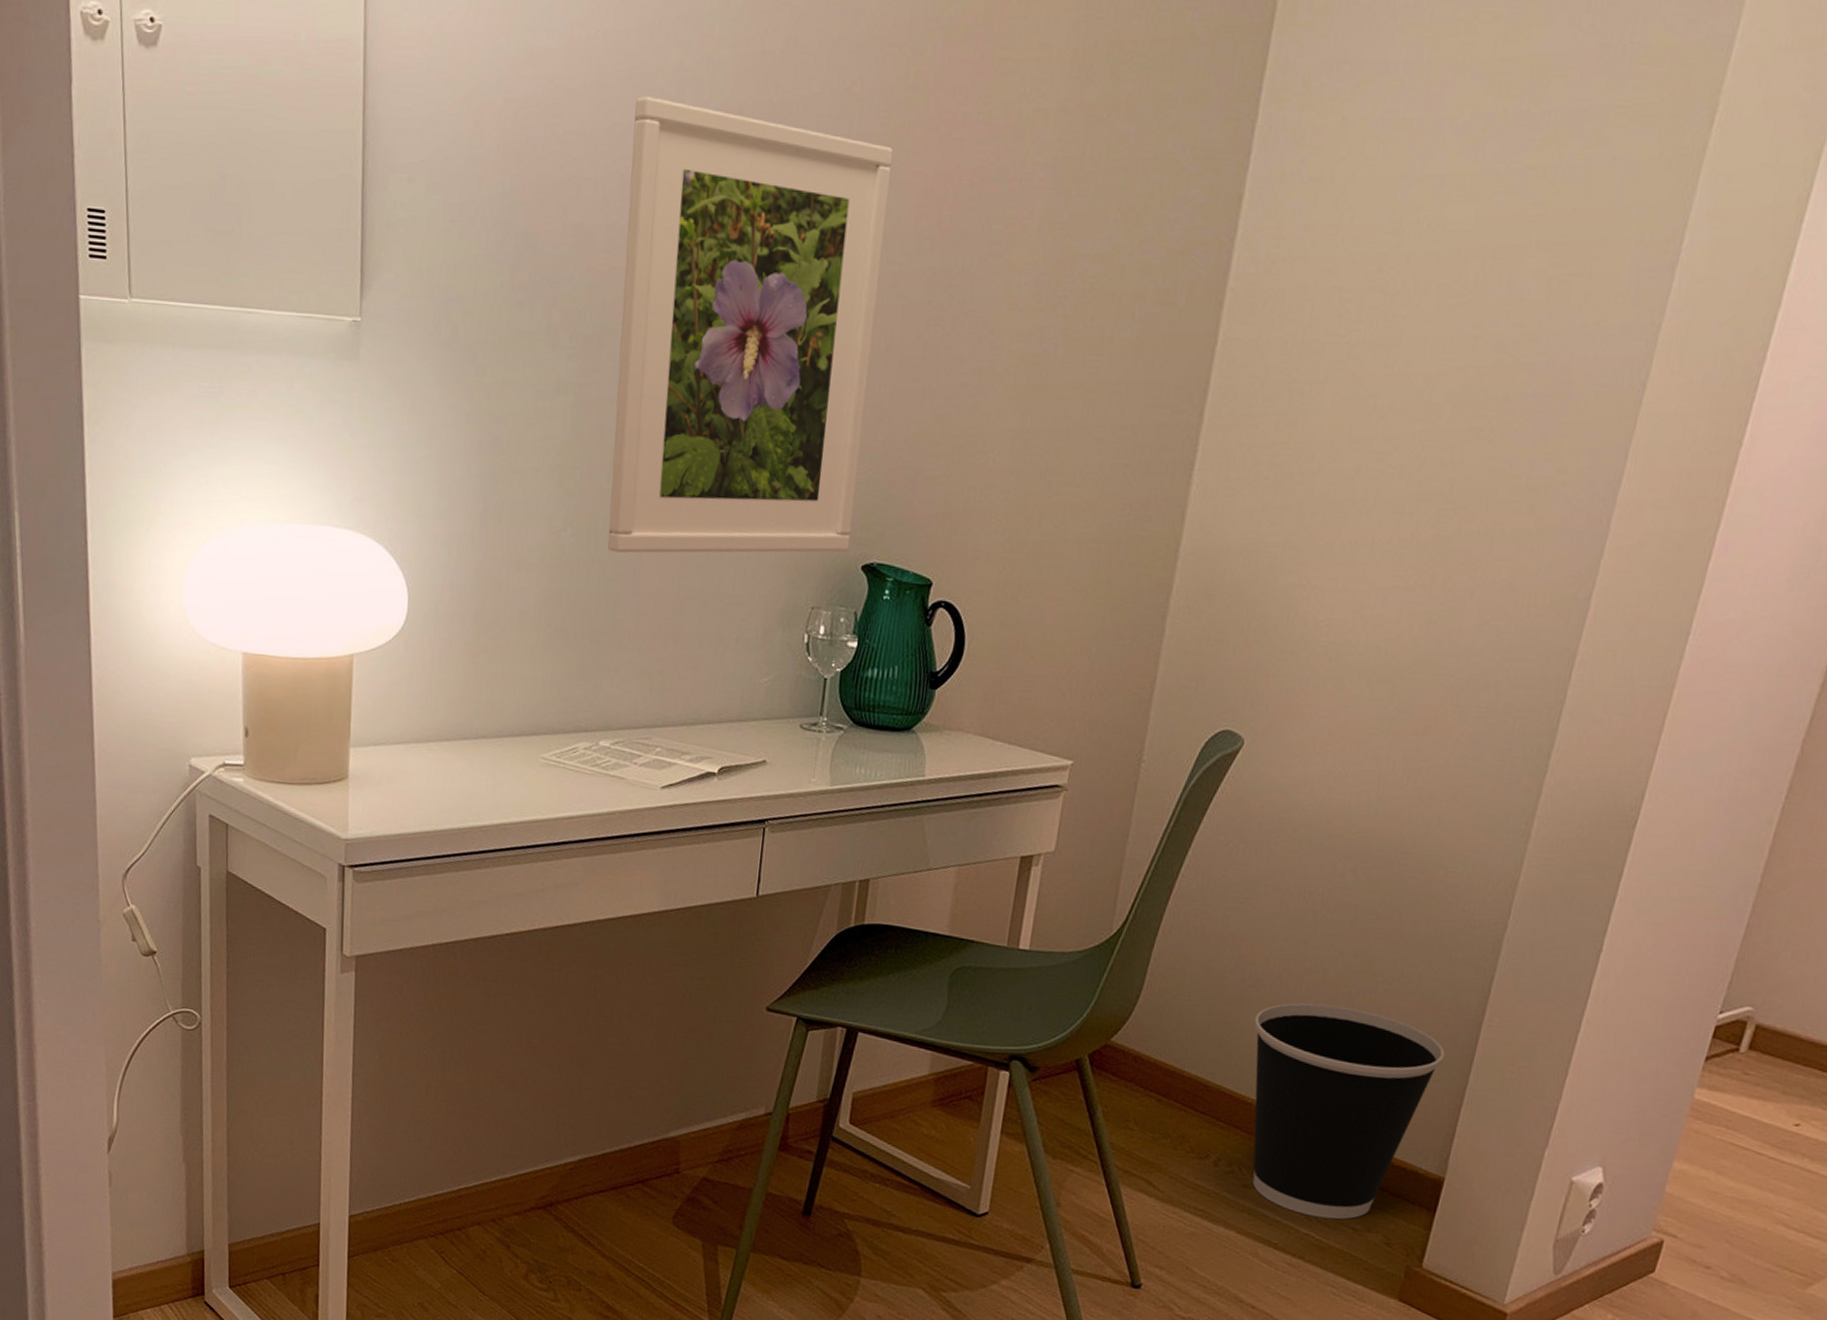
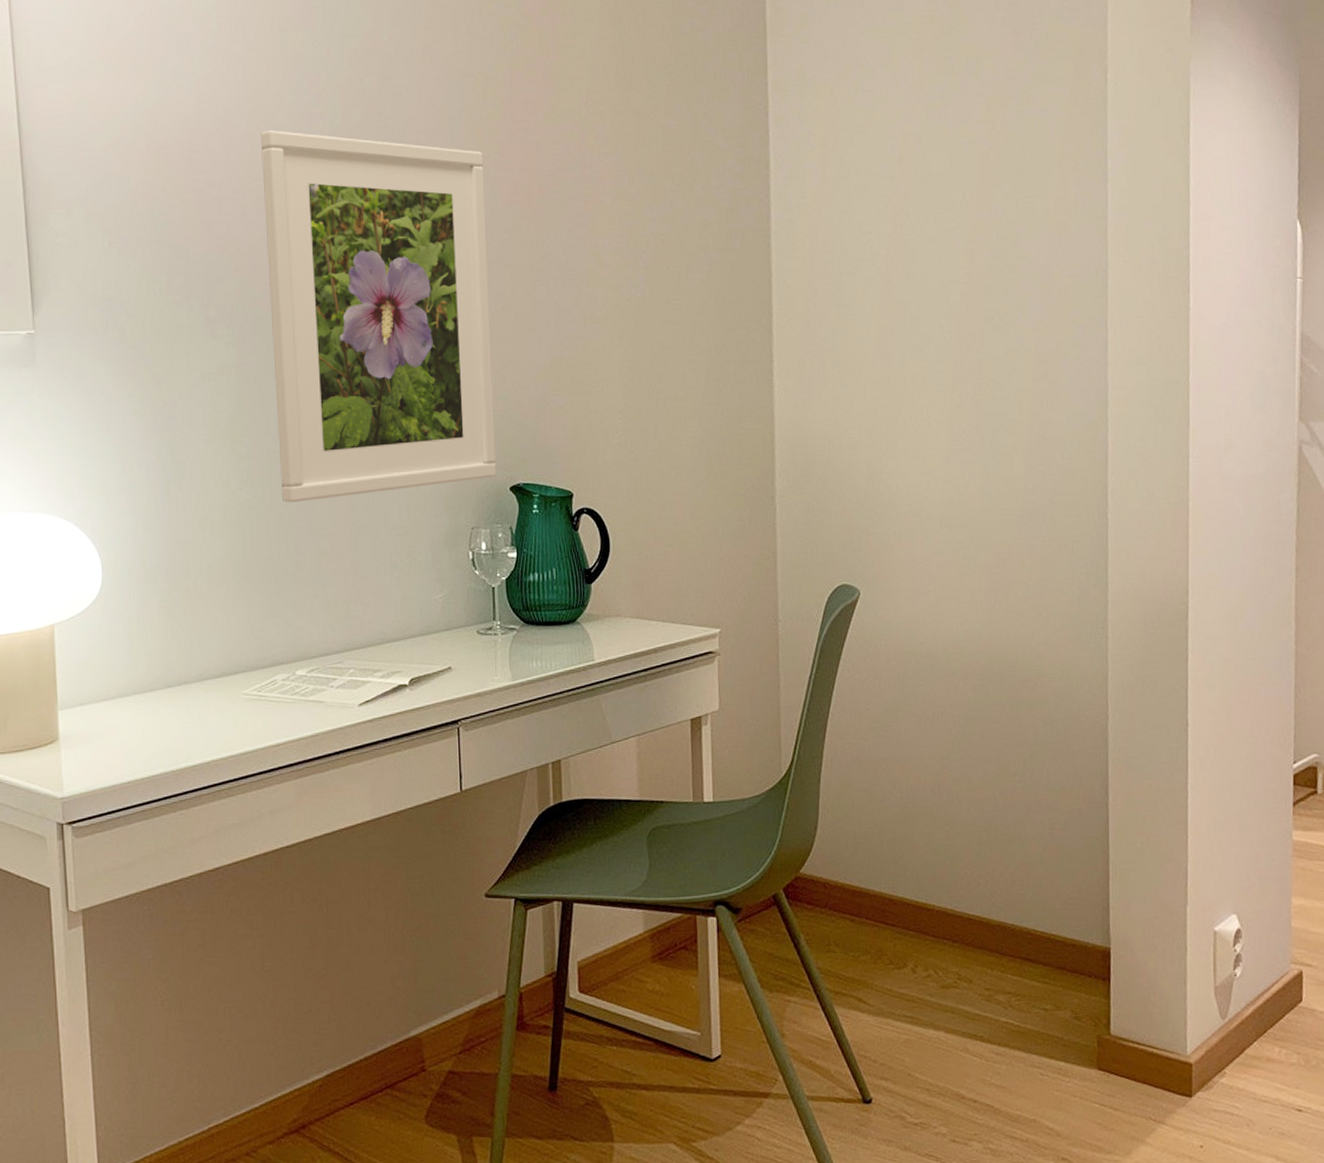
wastebasket: present [1252,1003,1445,1220] -> none [919,808,1085,1005]

